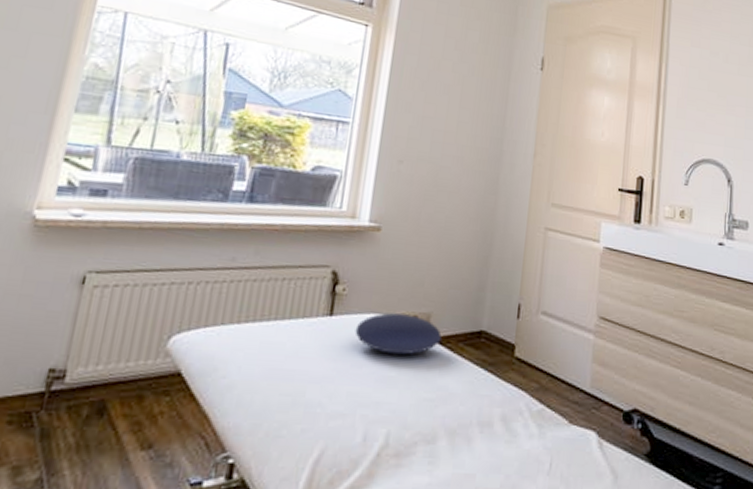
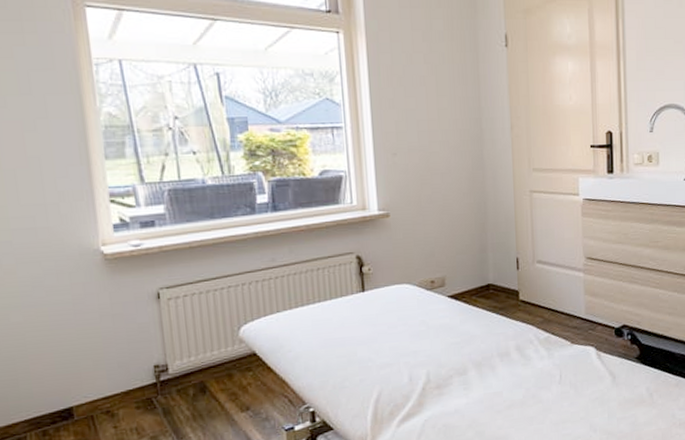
cushion: present [355,313,442,355] -> none [385,280,457,314]

